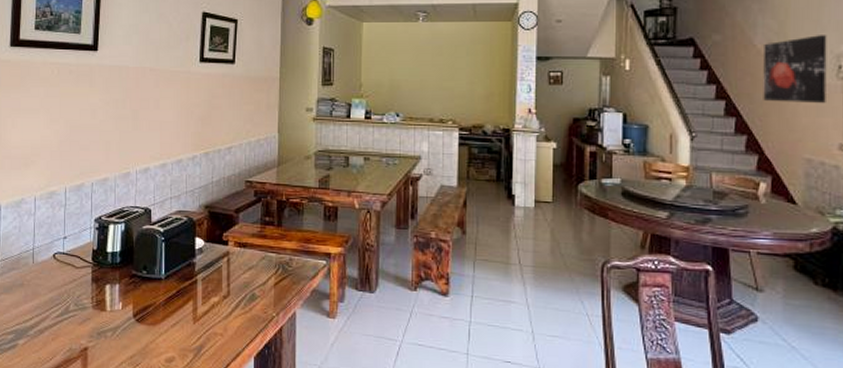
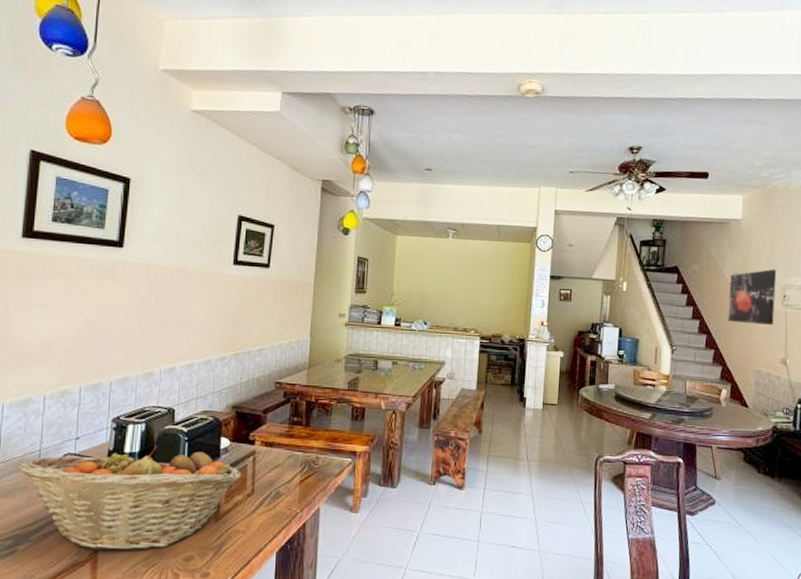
fruit basket: none [14,245,216,350] -> present [16,445,241,552]

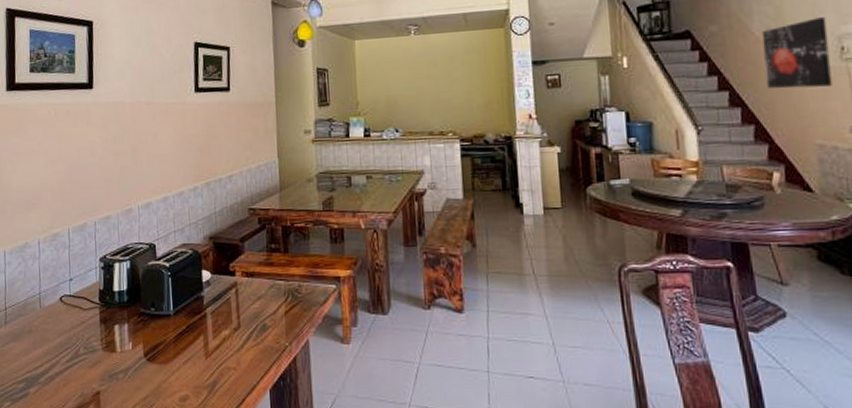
fruit basket: present [16,445,241,552] -> none [21,282,225,393]

